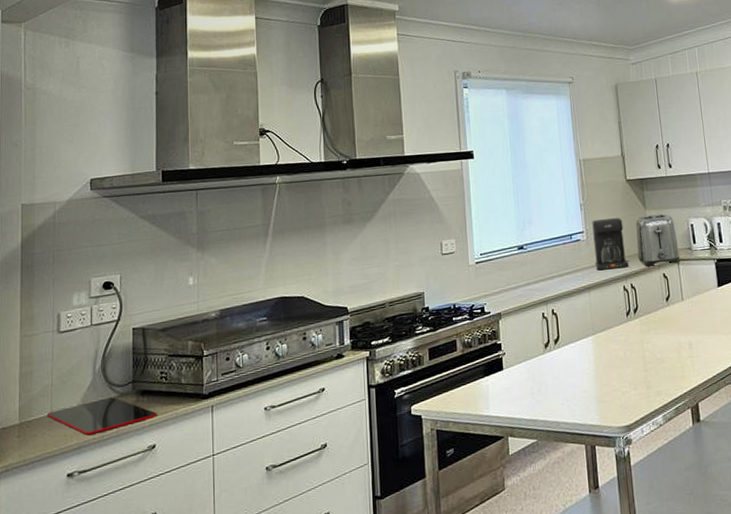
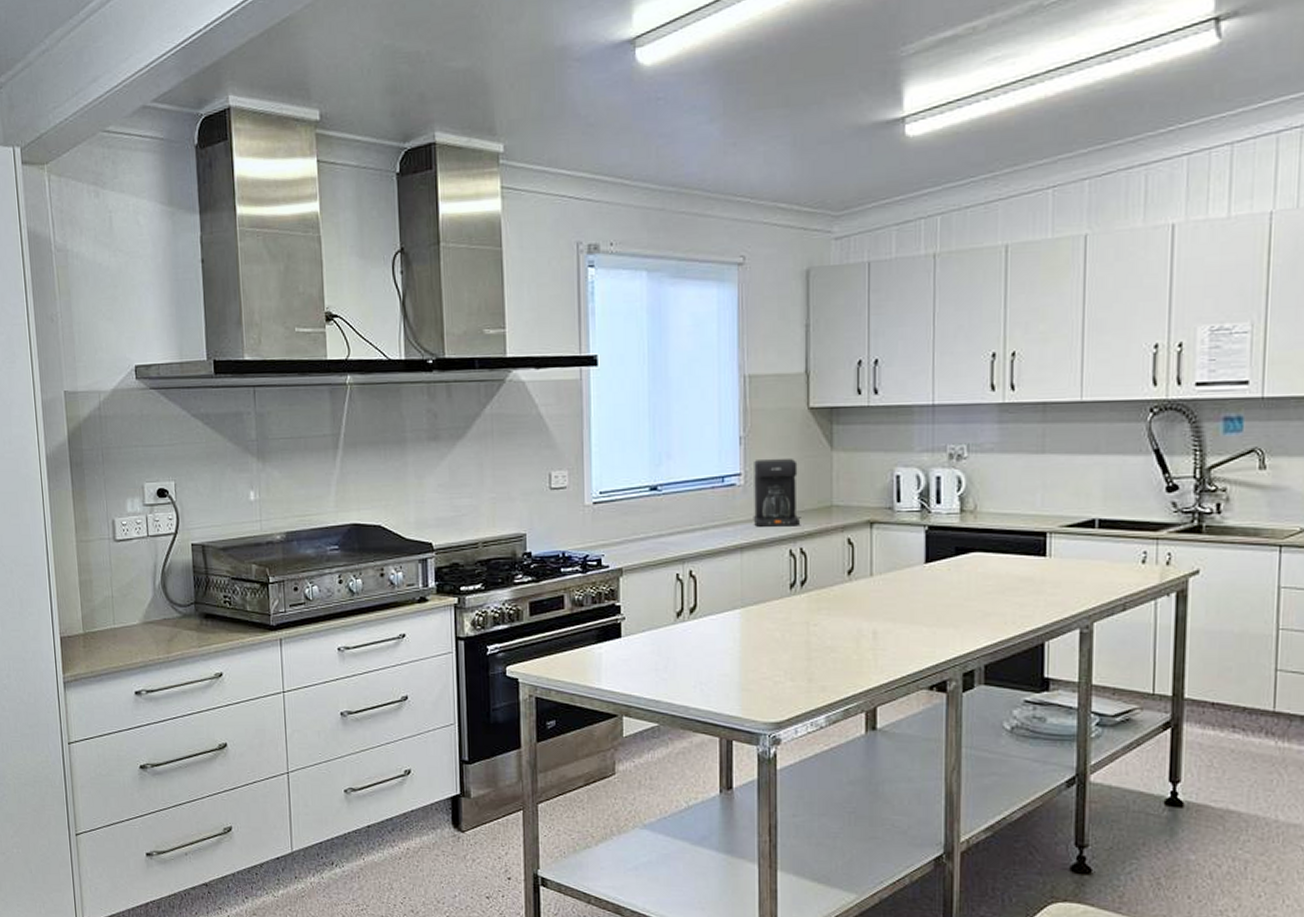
cutting board: present [46,397,157,436] -> none [109,617,222,655]
toaster: present [635,213,680,267] -> none [814,457,875,528]

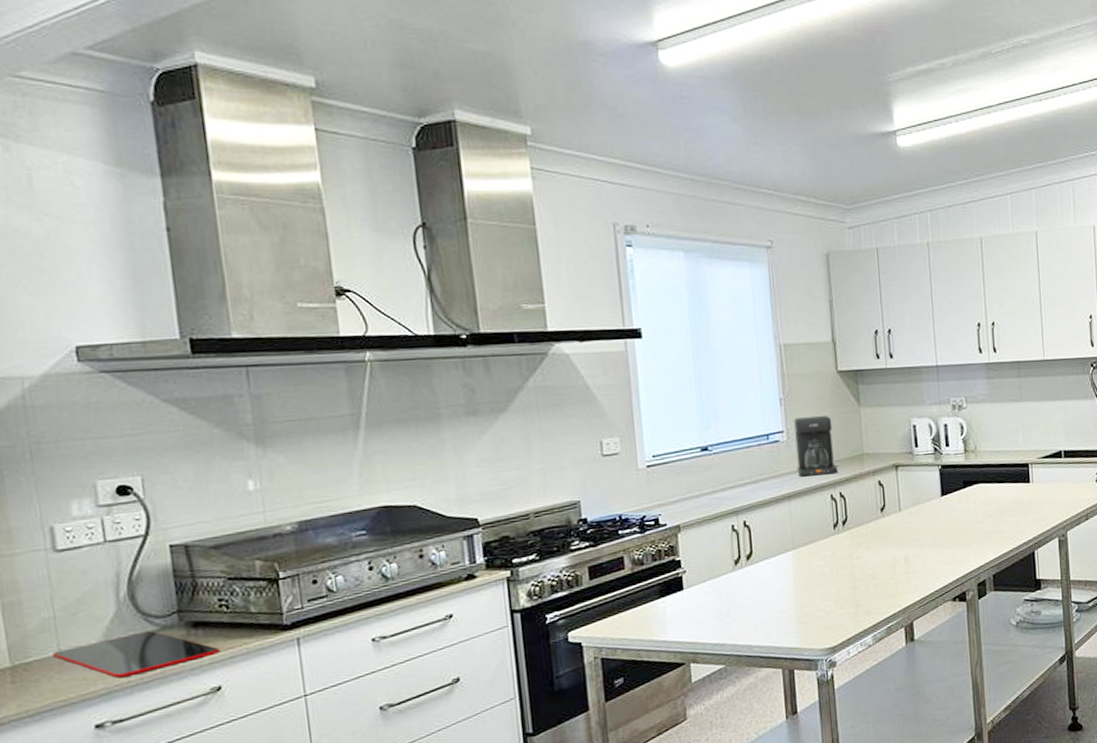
cutting board: none [109,617,222,655] -> present [52,631,220,679]

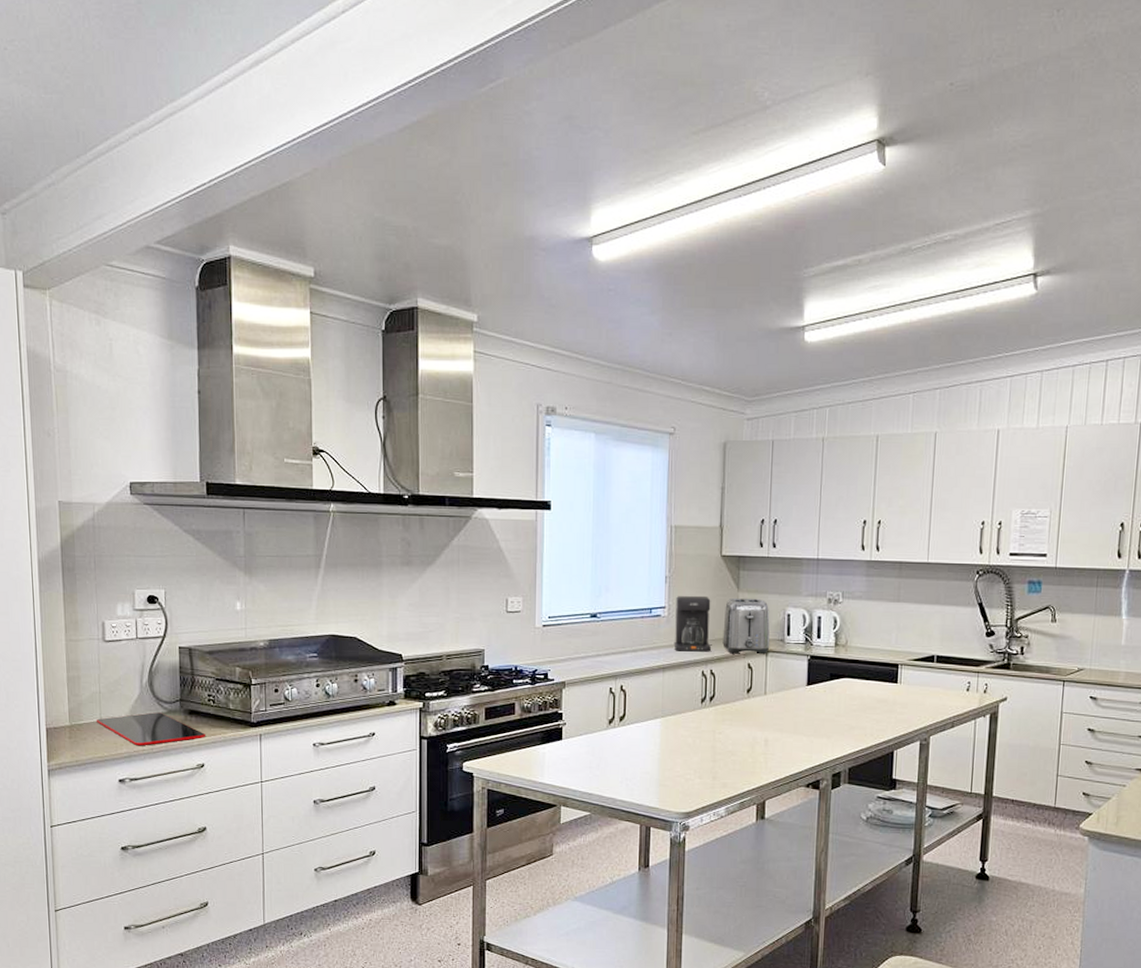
toaster: none [847,412,899,473] -> present [722,598,770,655]

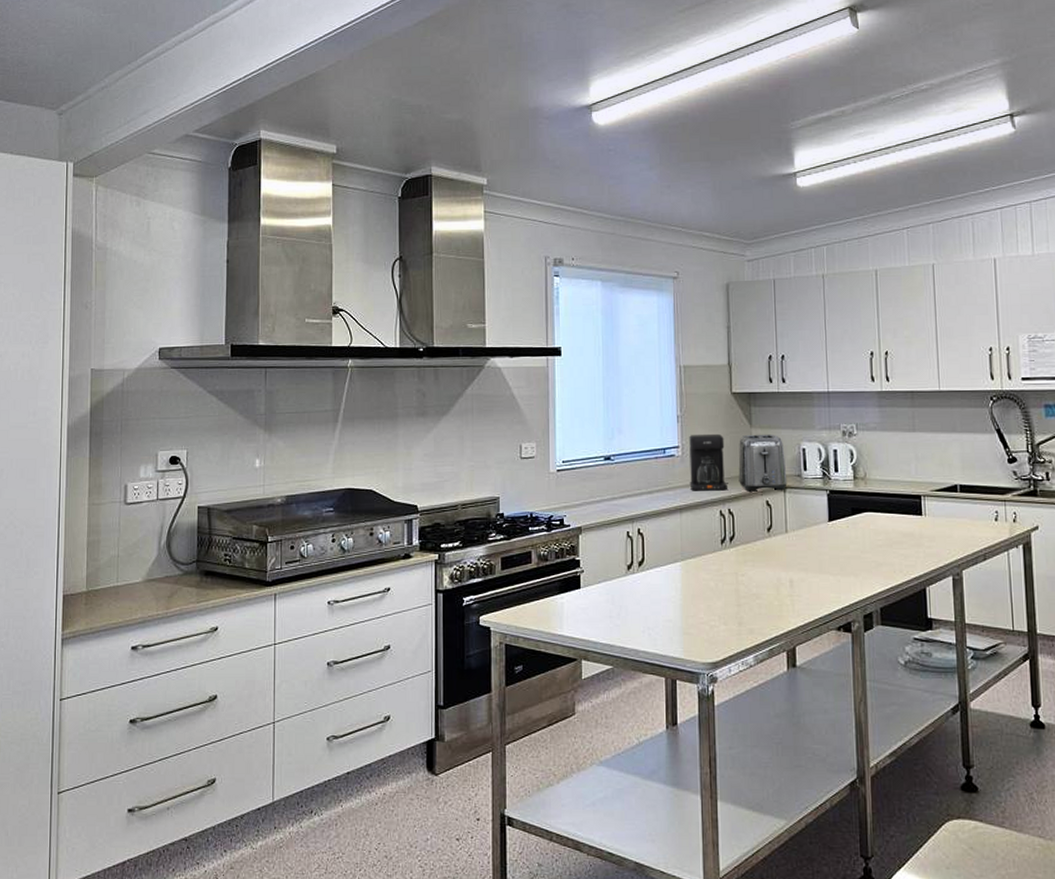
cutting board: present [96,712,205,746] -> none [112,575,220,611]

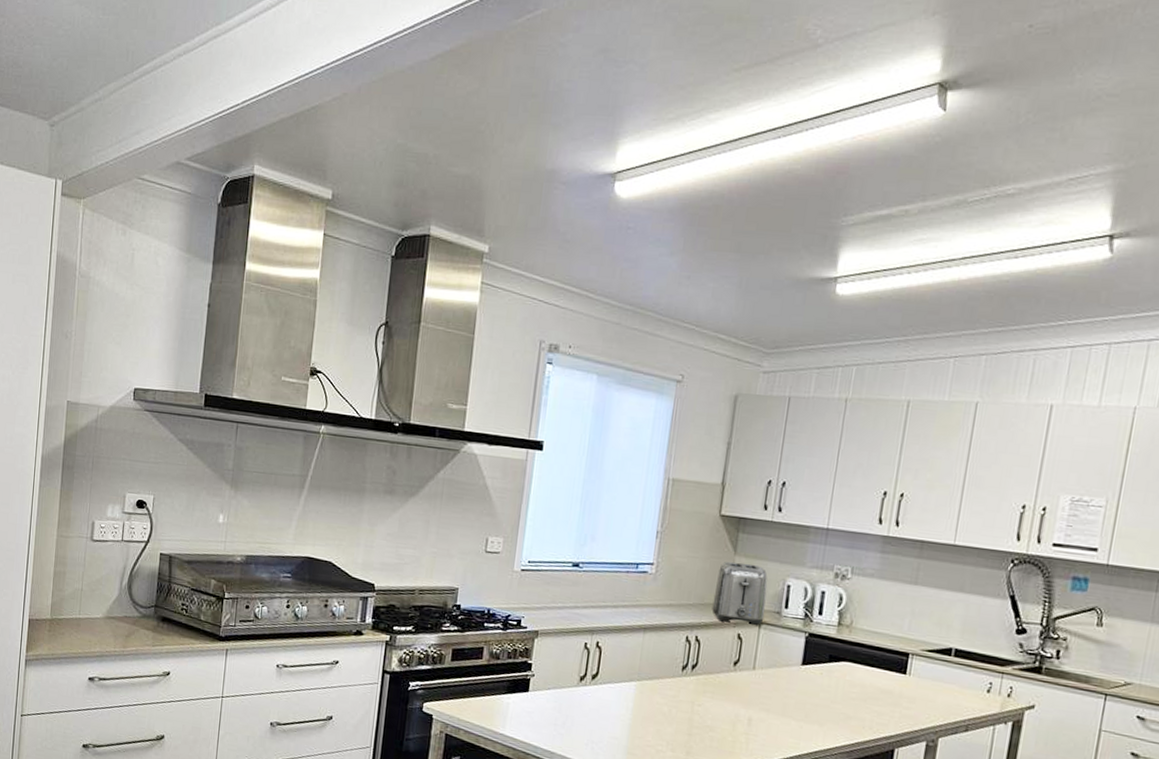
coffee maker: present [689,433,727,491] -> none [658,553,704,617]

